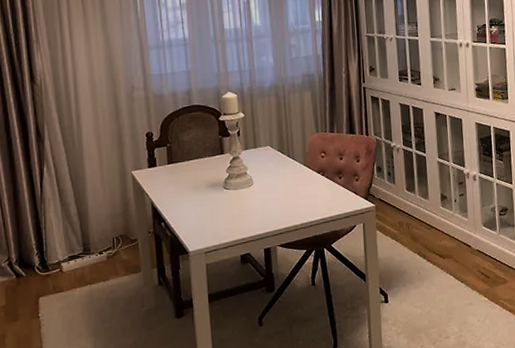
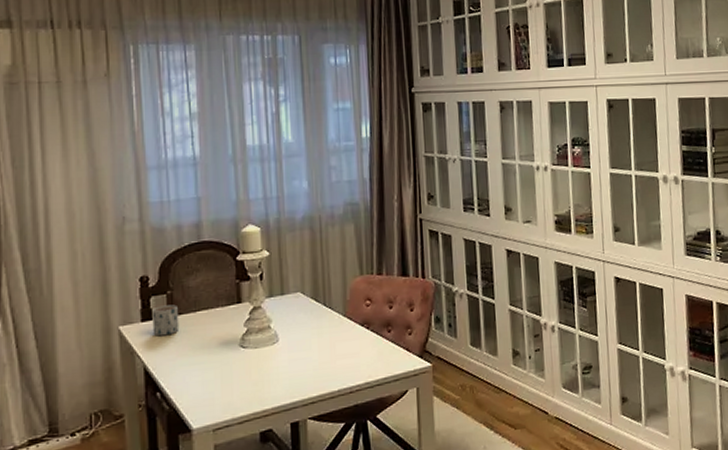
mug: none [156,155,177,179] -> present [152,304,180,336]

